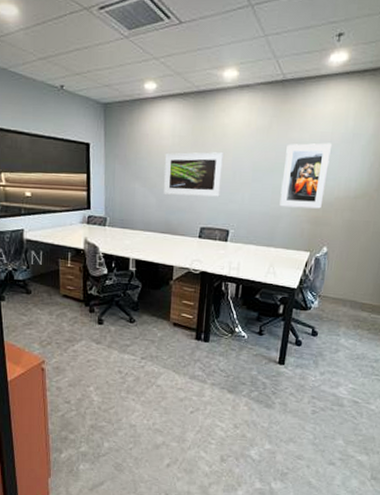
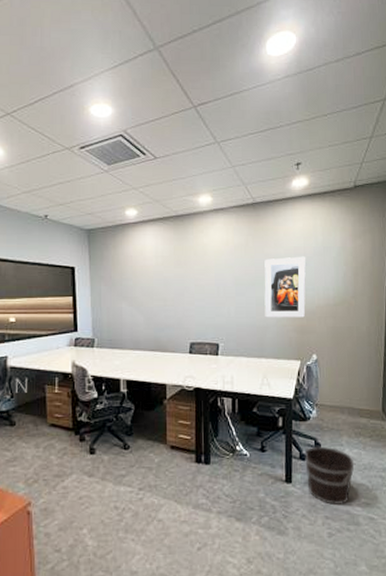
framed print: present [164,152,223,197] -> none [149,270,206,312]
bucket: none [299,334,350,387] -> present [305,446,356,505]

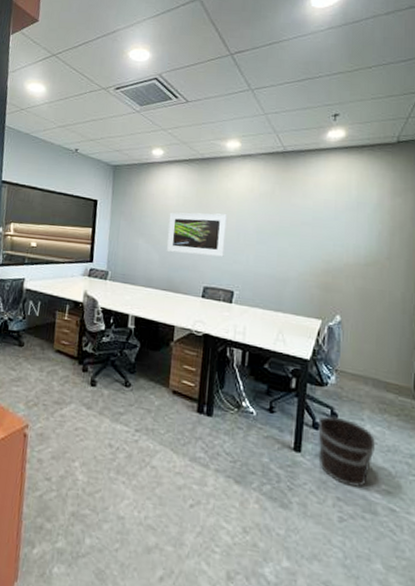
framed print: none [149,270,206,312] -> present [167,212,227,257]
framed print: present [264,256,306,318] -> none [286,209,337,275]

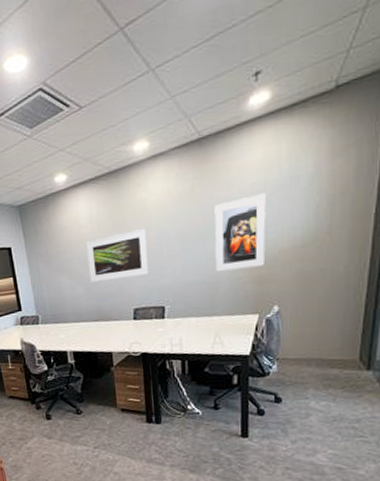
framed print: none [286,209,337,275] -> present [214,193,267,272]
bucket: present [318,416,378,487] -> none [263,400,323,456]

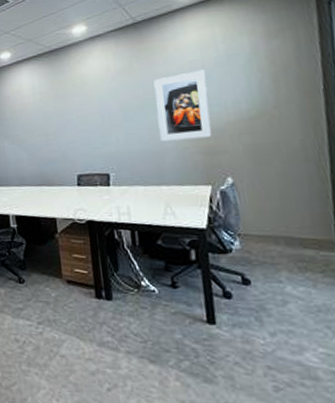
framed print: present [86,228,149,282] -> none [28,100,92,148]

